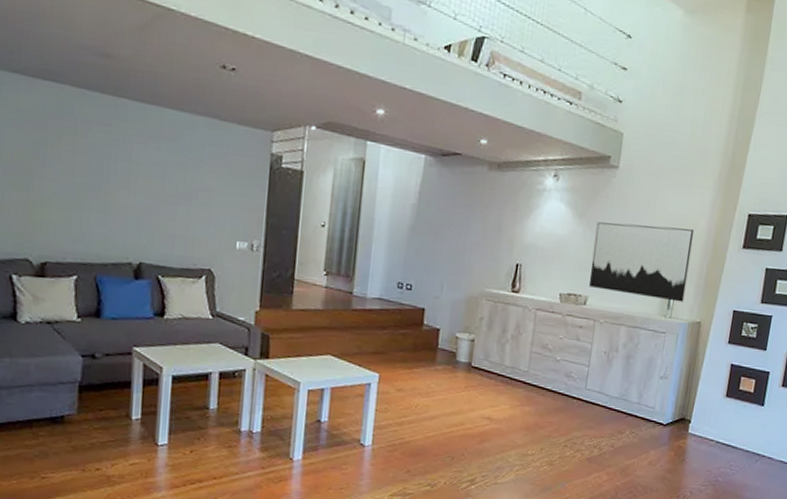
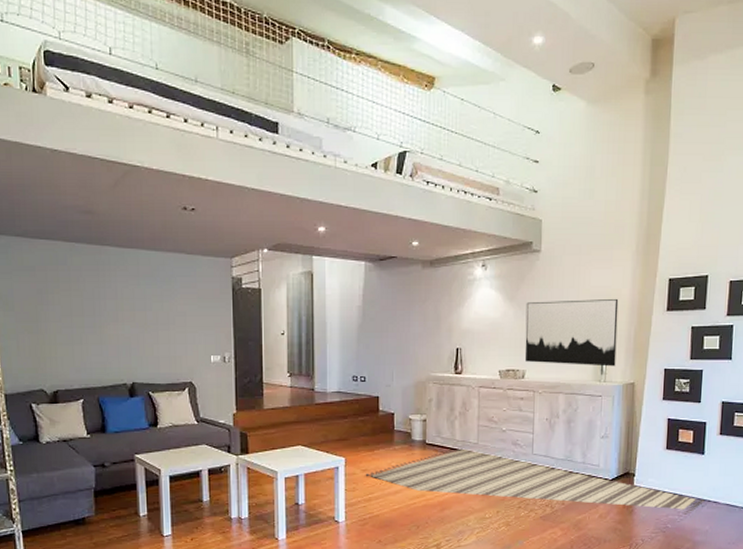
rug: none [400,375,759,470] -> present [365,448,705,516]

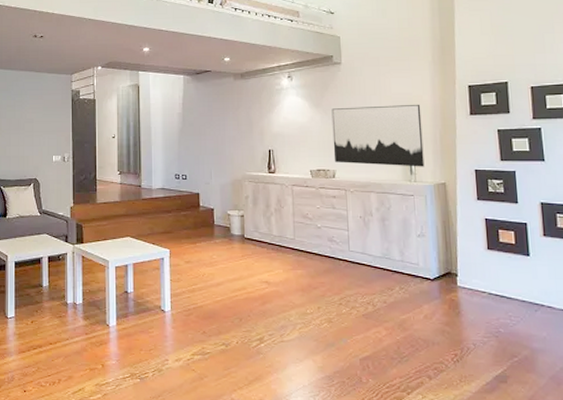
rug: present [365,448,705,516] -> none [188,243,537,320]

